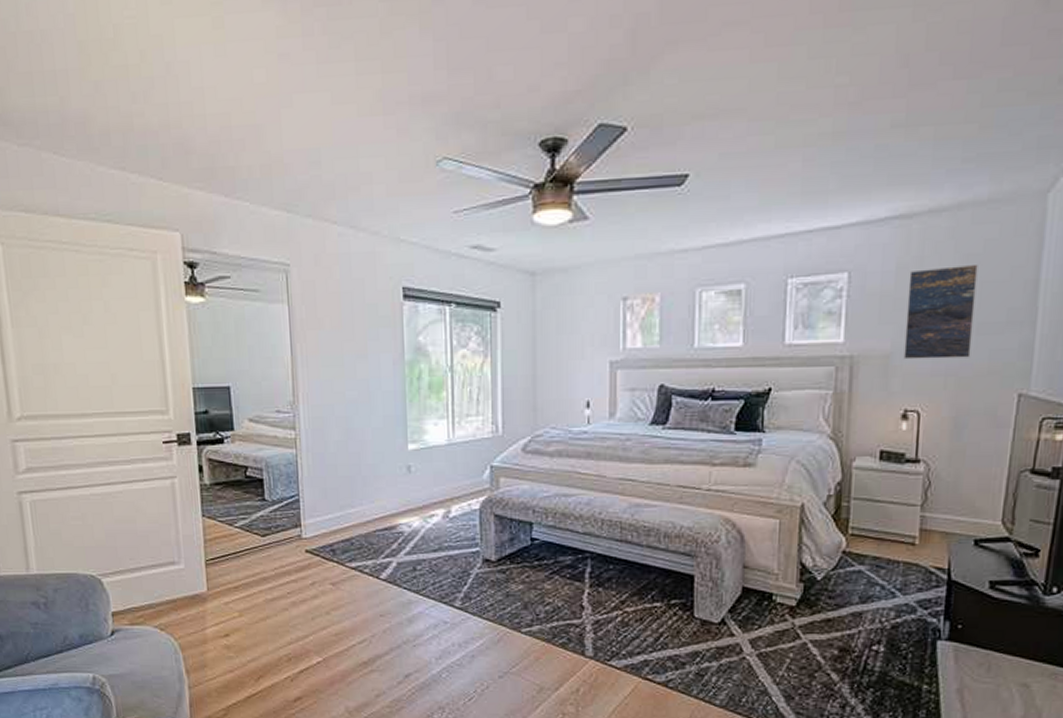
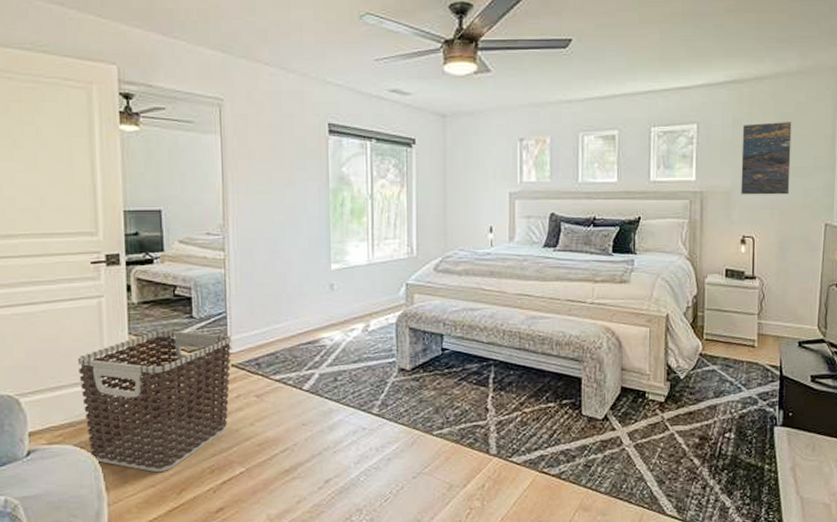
clothes hamper: none [155,513,305,658] -> present [78,330,231,473]

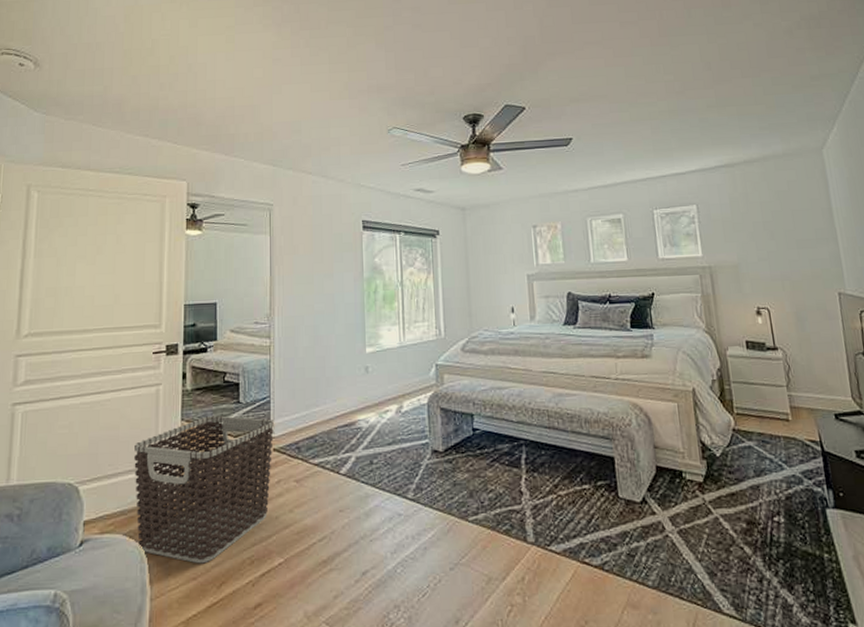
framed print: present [740,121,792,195] -> none [740,198,797,268]

